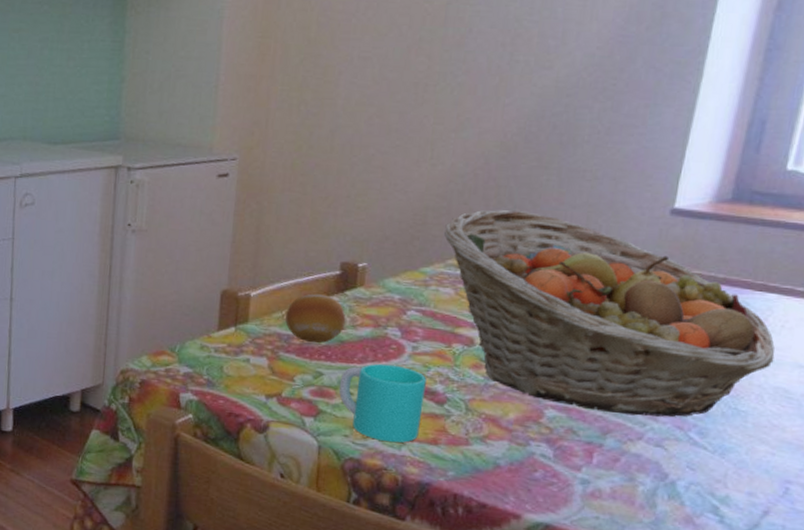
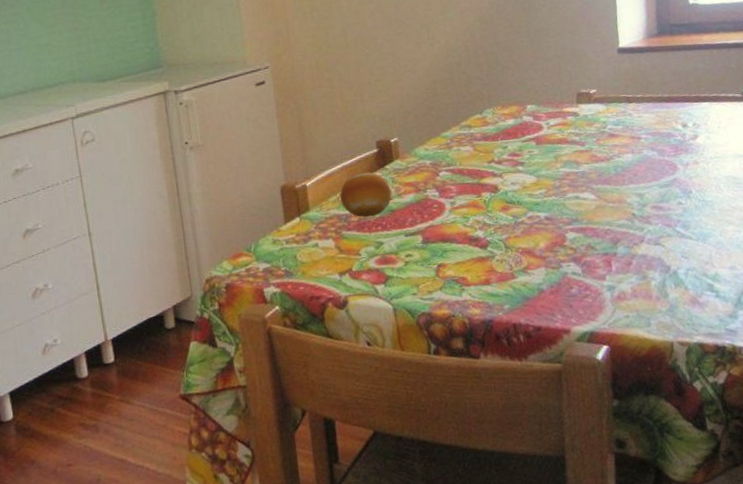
cup: present [339,363,427,443] -> none [398,221,473,292]
fruit basket: present [444,210,775,417] -> none [453,70,720,226]

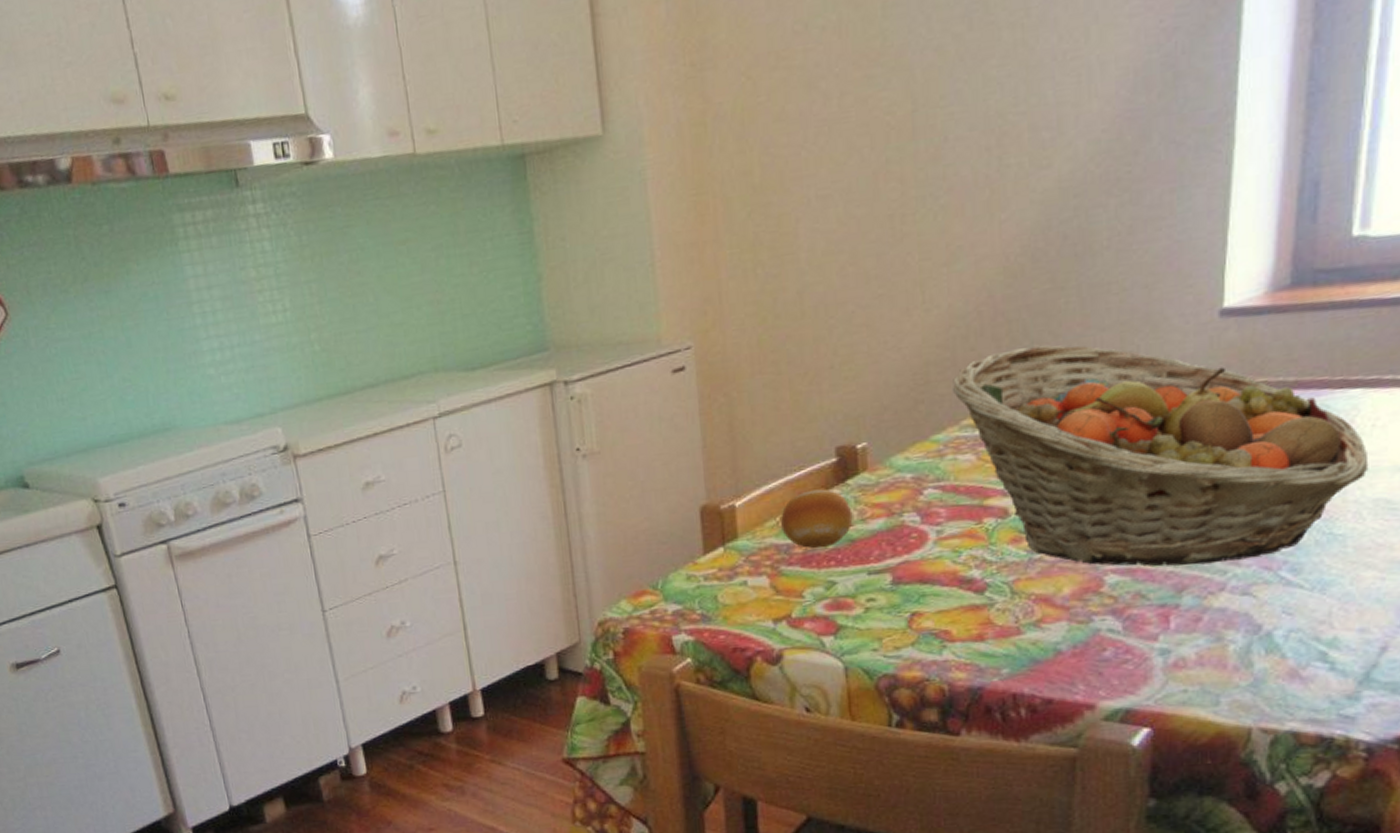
fruit basket: none [453,70,720,226] -> present [953,345,1369,567]

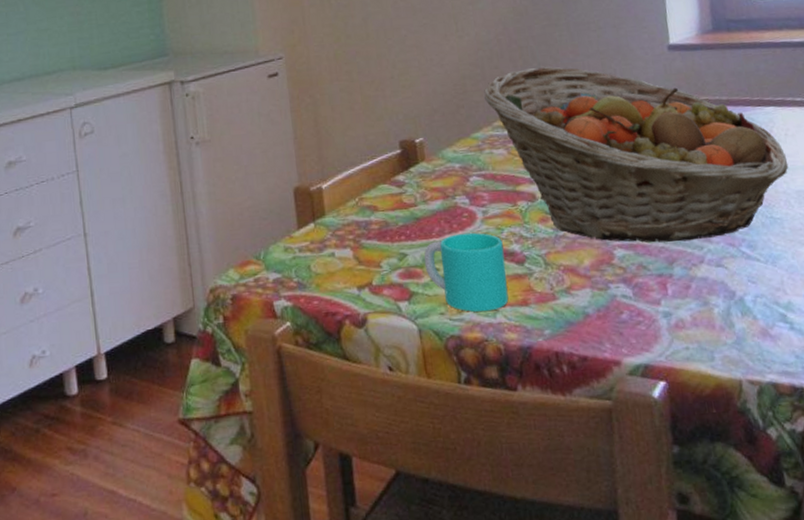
fruit: present [781,488,853,549] -> none [359,175,417,226]
cup: none [857,556,960,648] -> present [424,232,509,312]

